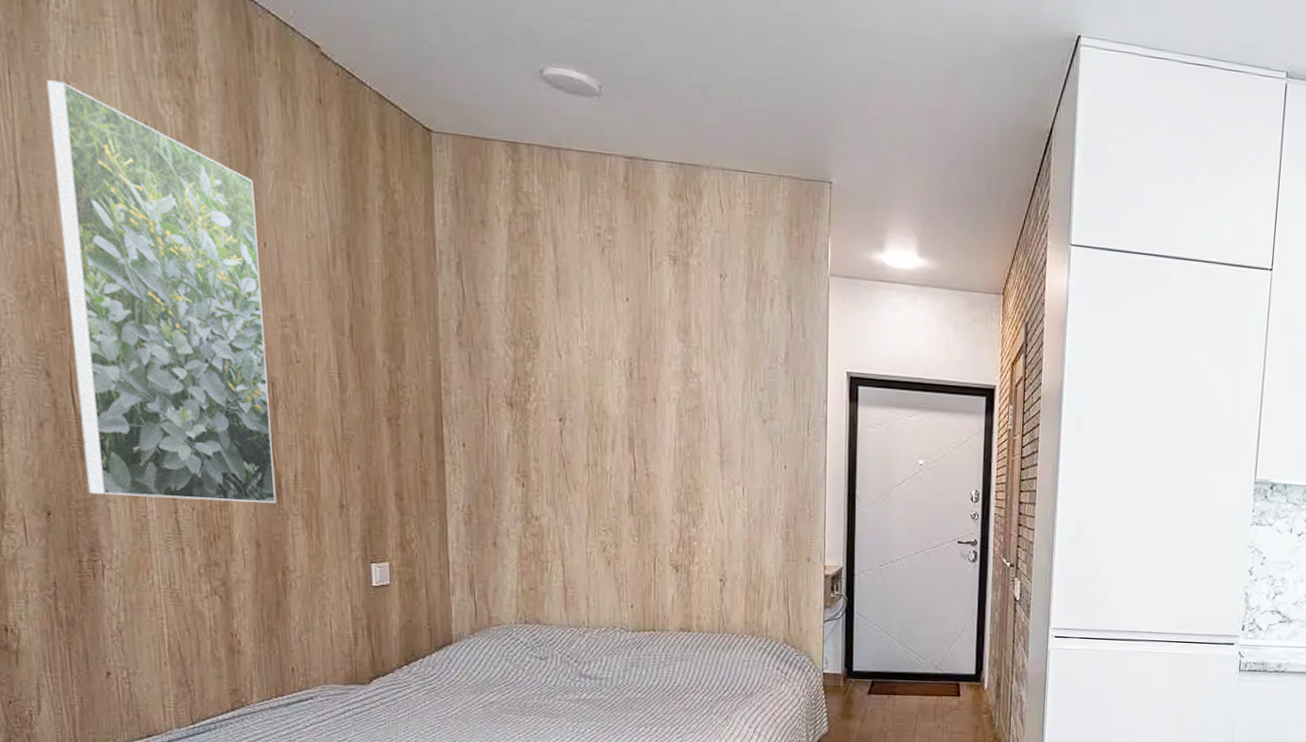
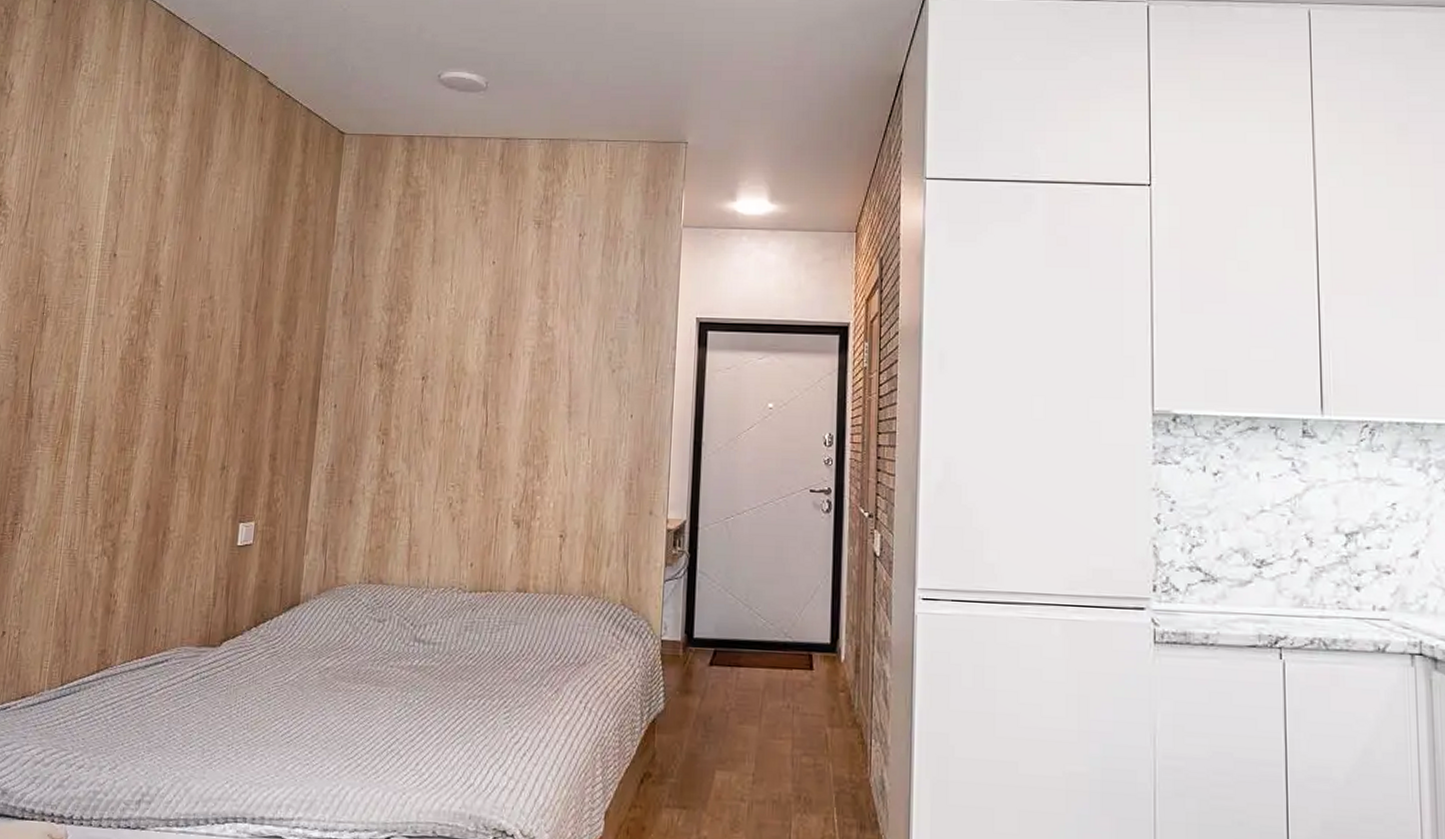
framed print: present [45,80,276,503] -> none [24,125,200,467]

